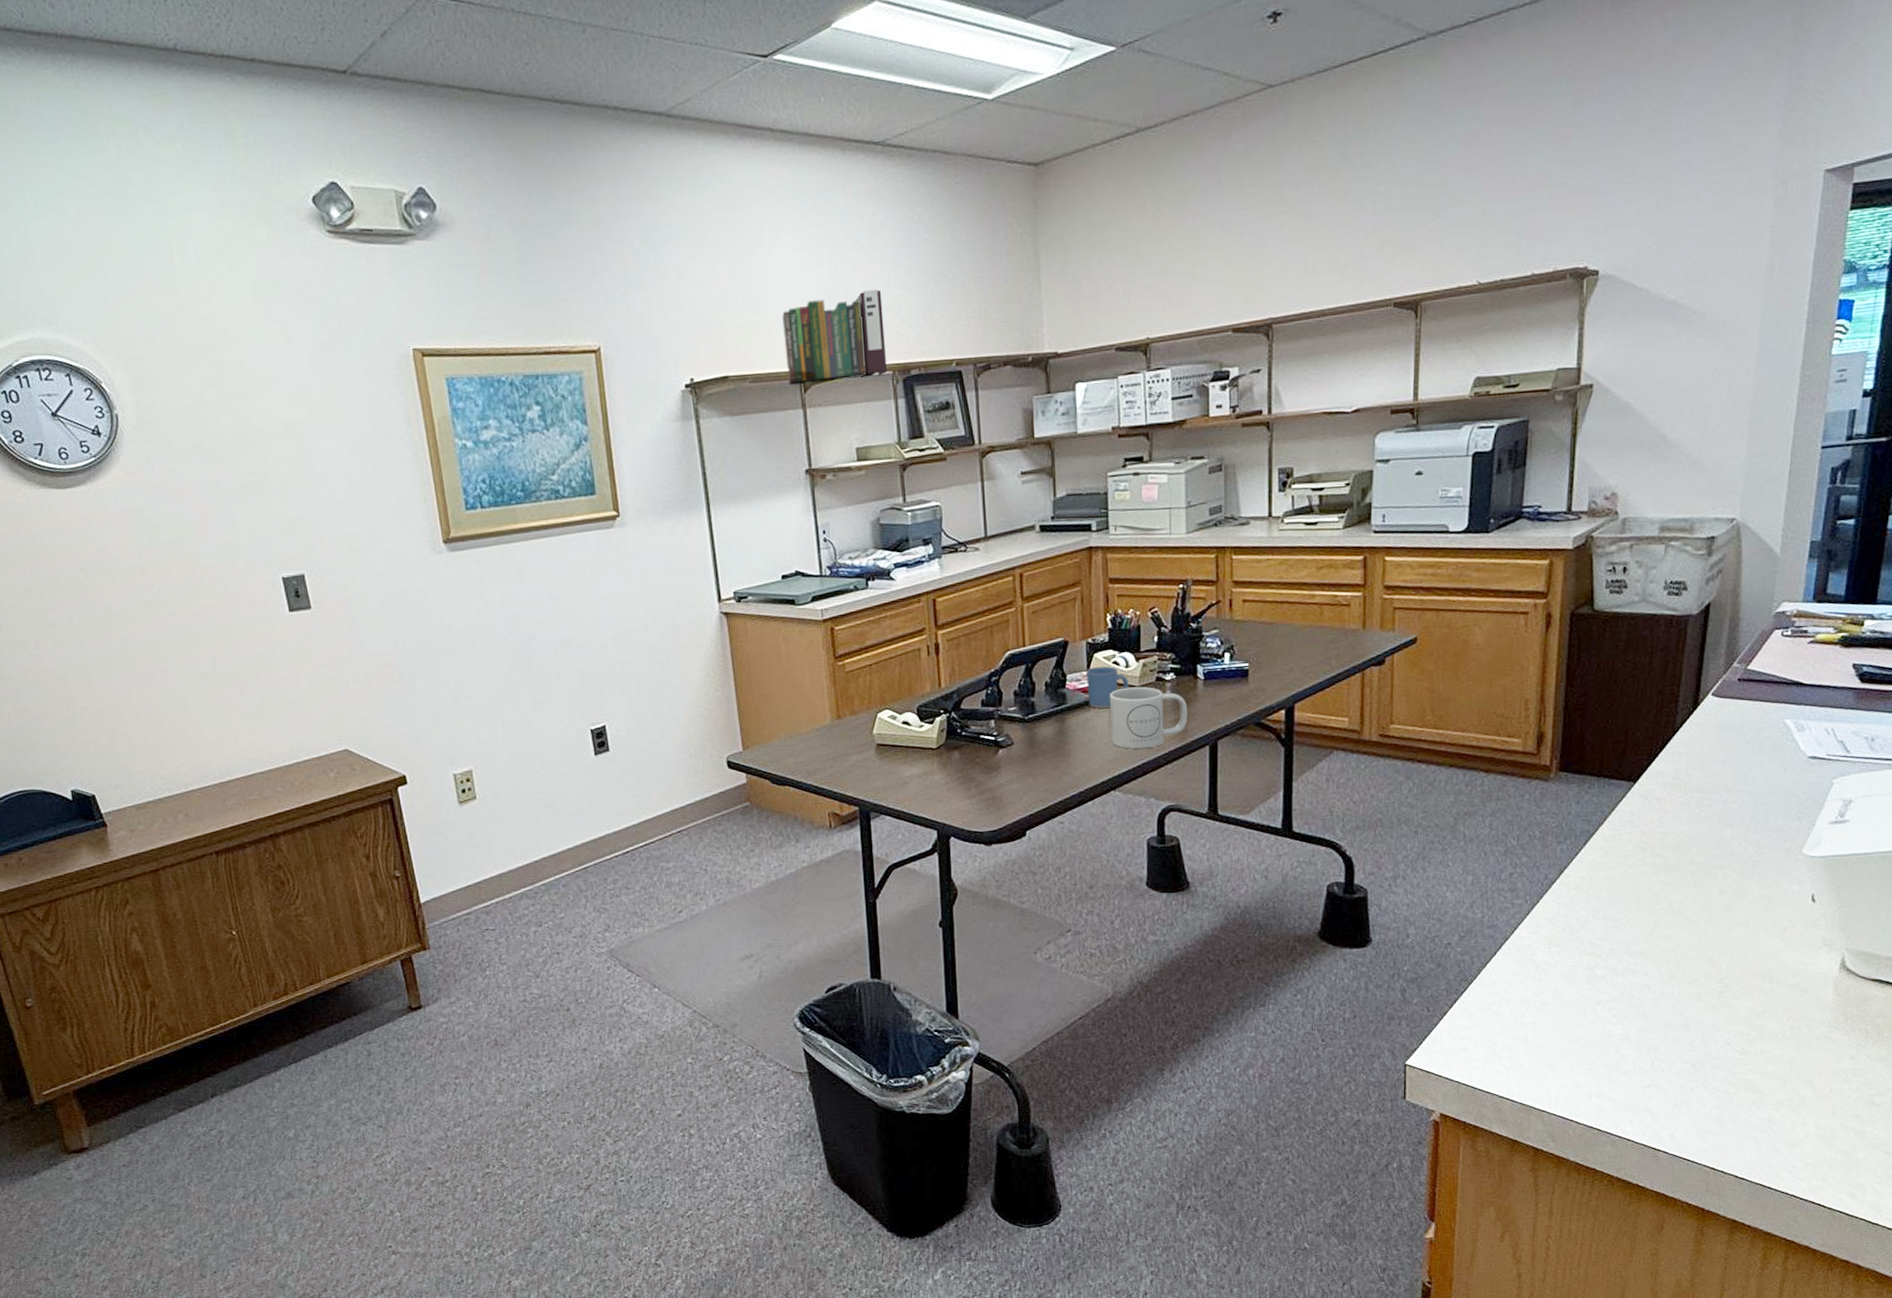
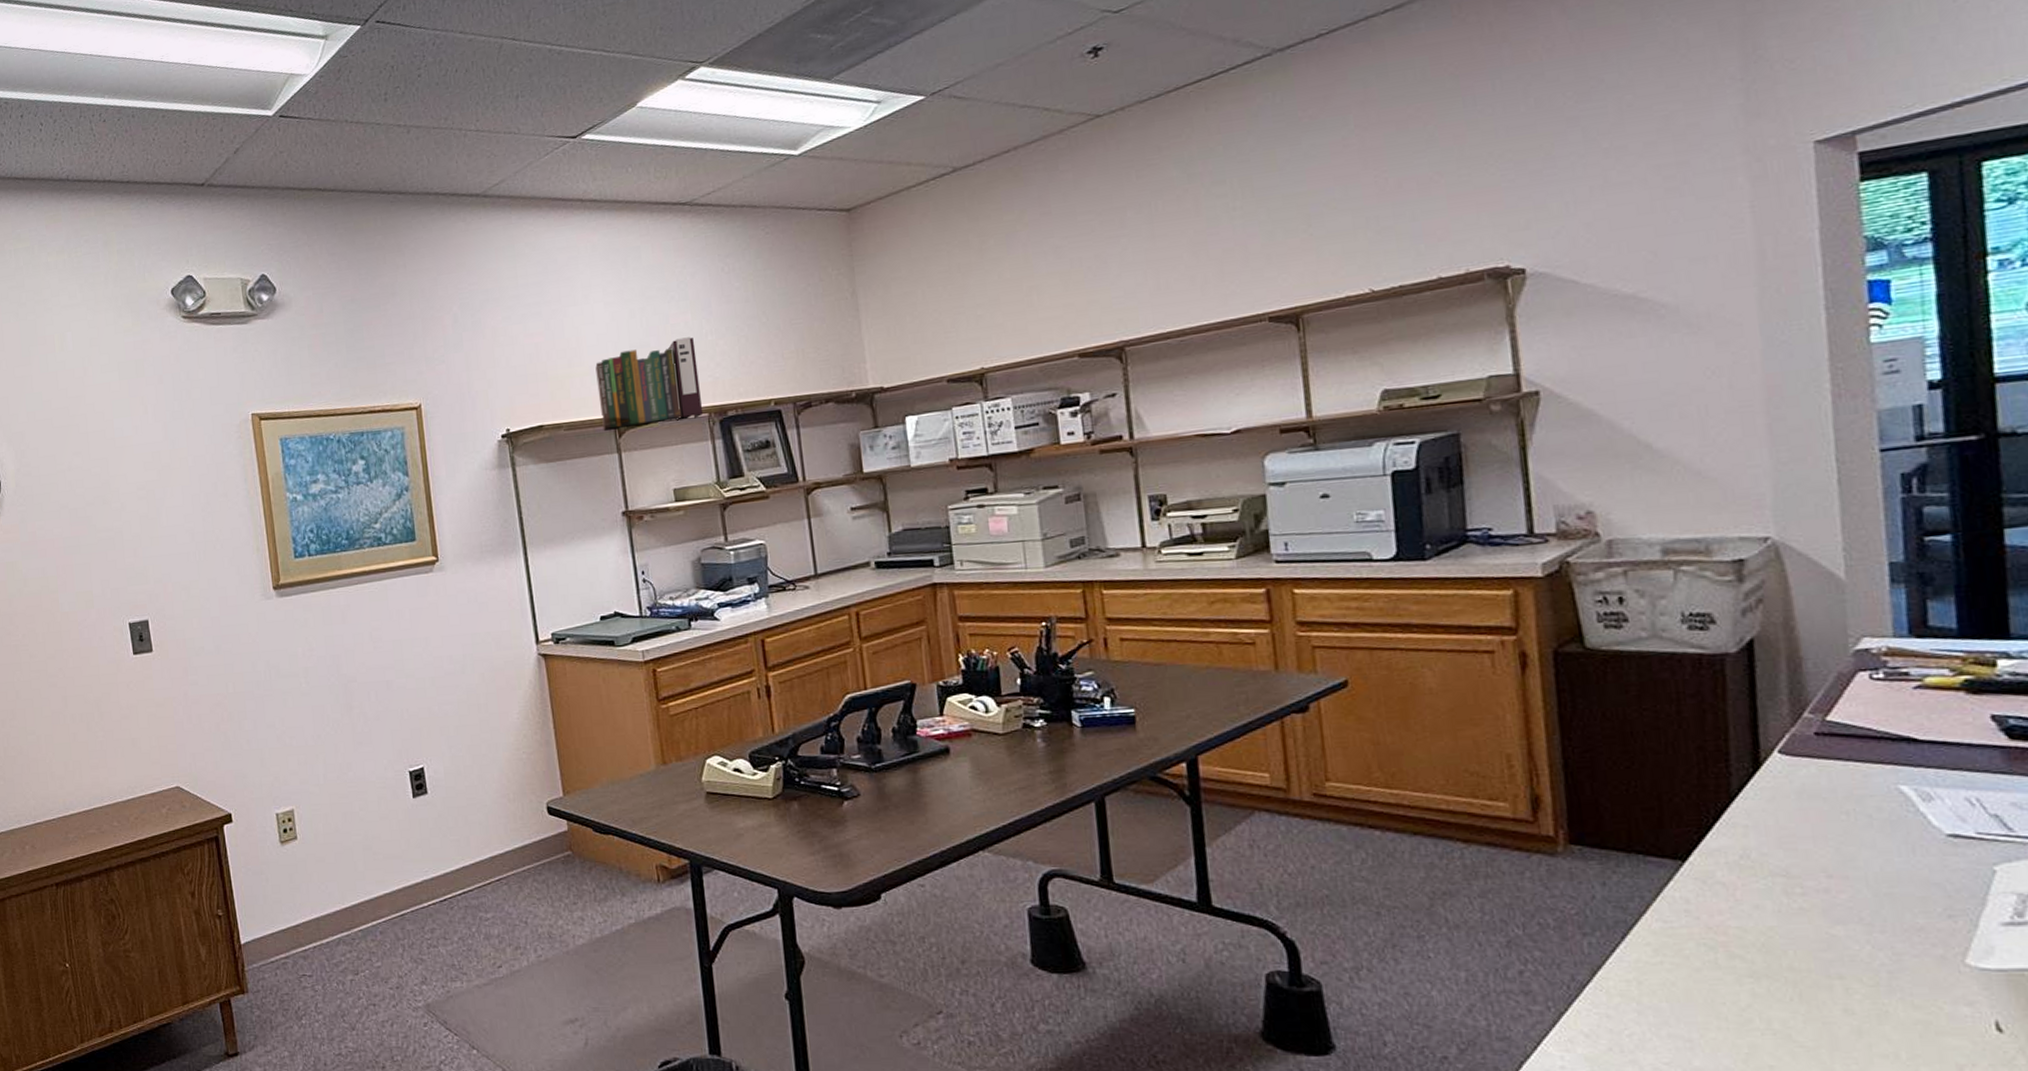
mug: present [1085,666,1129,709] -> none [938,711,991,758]
mug: present [1109,686,1188,750] -> none [968,734,1066,805]

